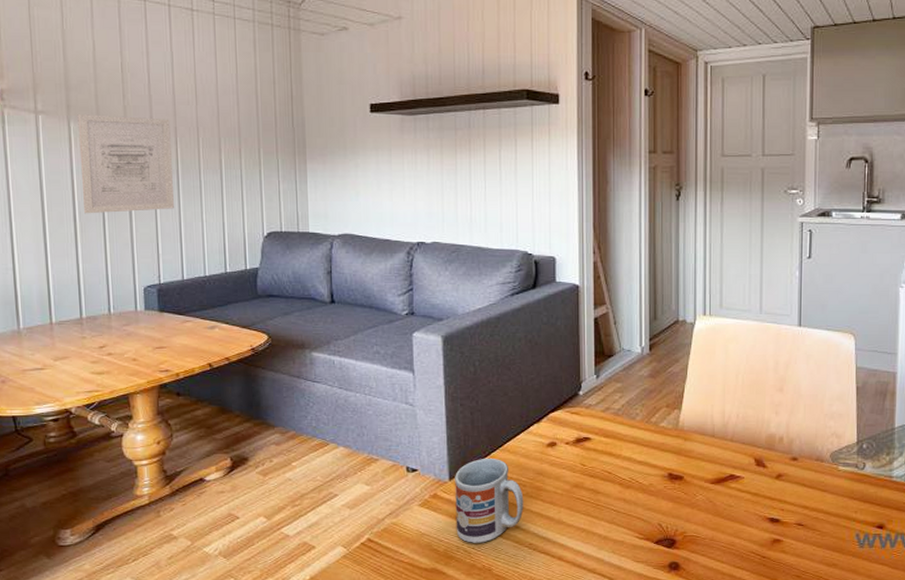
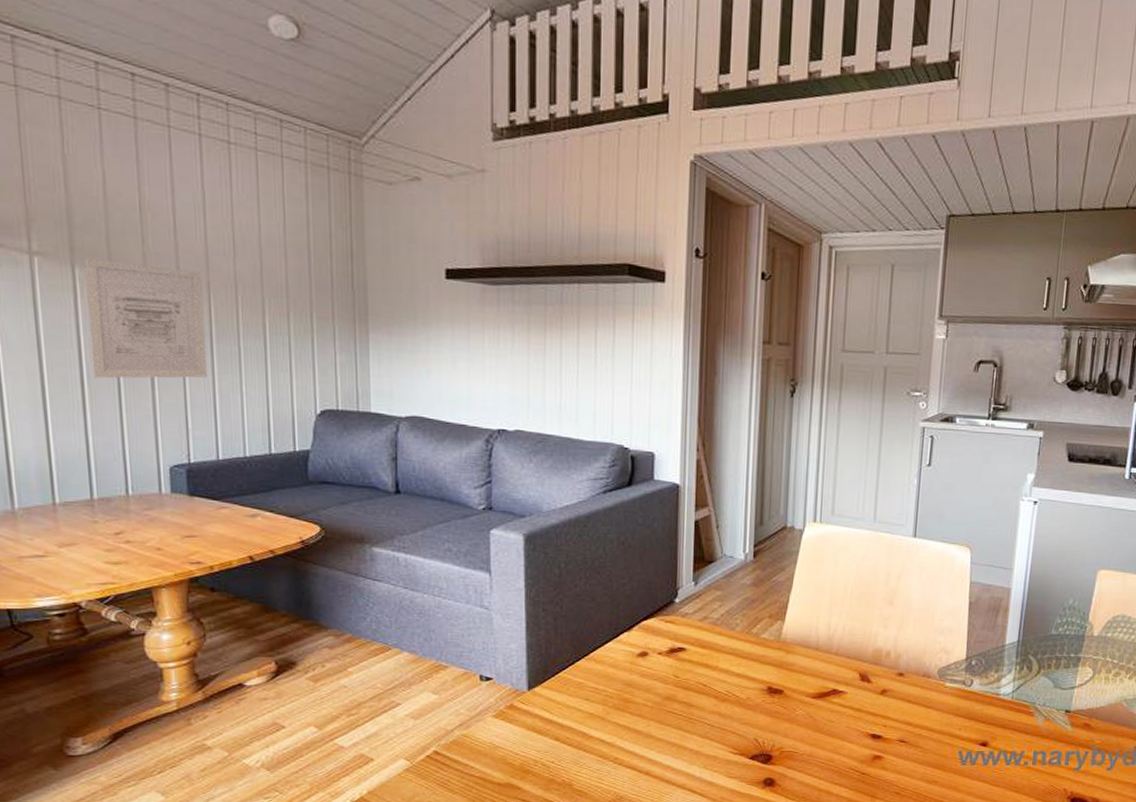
cup: present [455,458,524,543] -> none [534,667,610,757]

